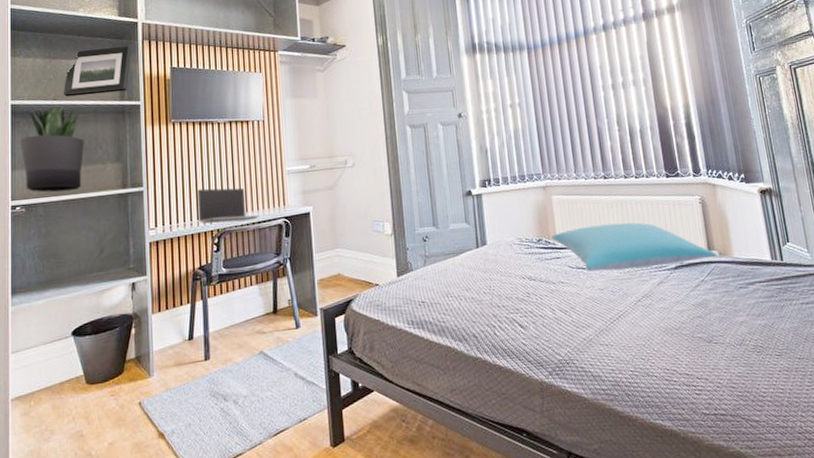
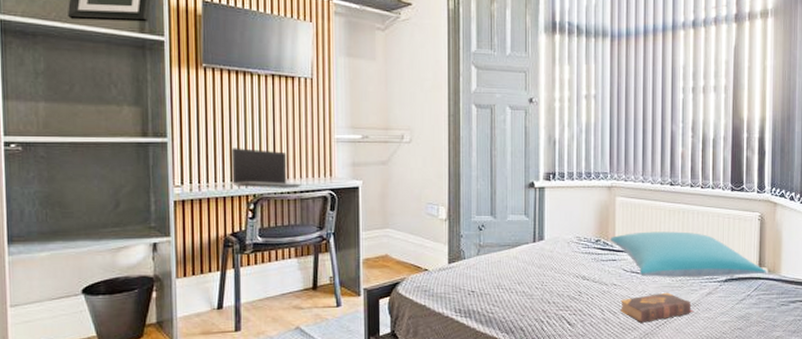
planter: present [20,96,85,193] -> none [13,16,95,133]
book: none [570,285,648,319] -> present [620,292,694,323]

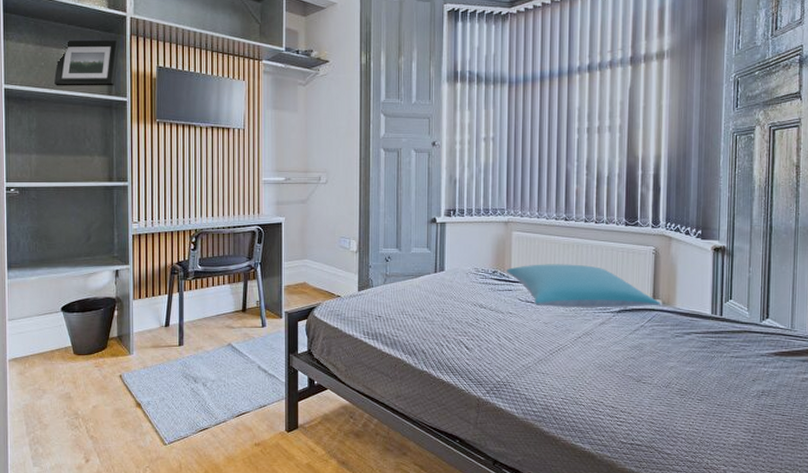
laptop computer: present [231,148,302,189] -> none [178,190,234,224]
book: present [620,292,694,323] -> none [515,321,587,349]

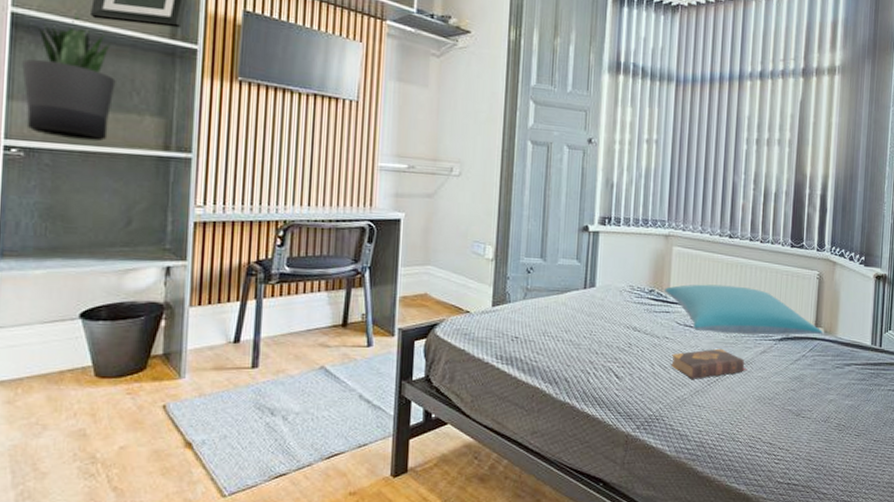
planter: none [14,84,74,179] -> present [22,13,116,142]
book: none [515,321,587,349] -> present [671,348,747,379]

